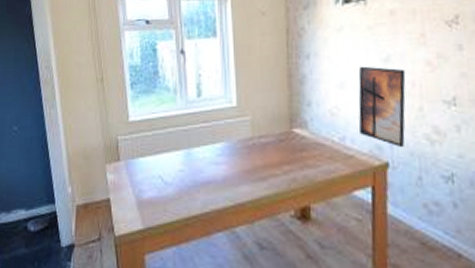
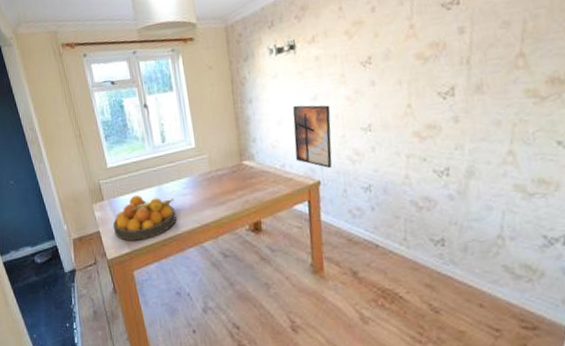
fruit bowl: none [126,158,205,216] -> present [112,194,177,242]

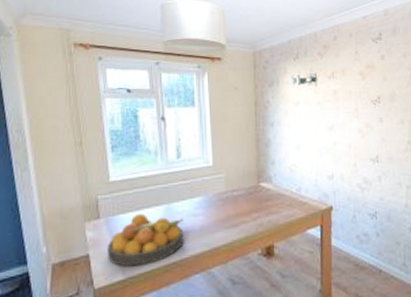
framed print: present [292,105,332,169] -> none [311,132,345,195]

